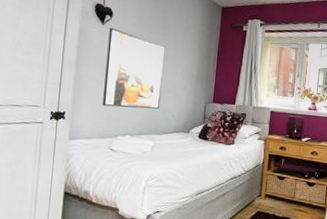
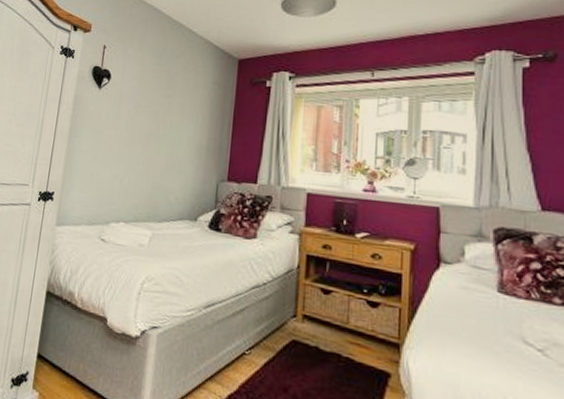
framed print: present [102,27,166,109] -> none [95,92,169,190]

